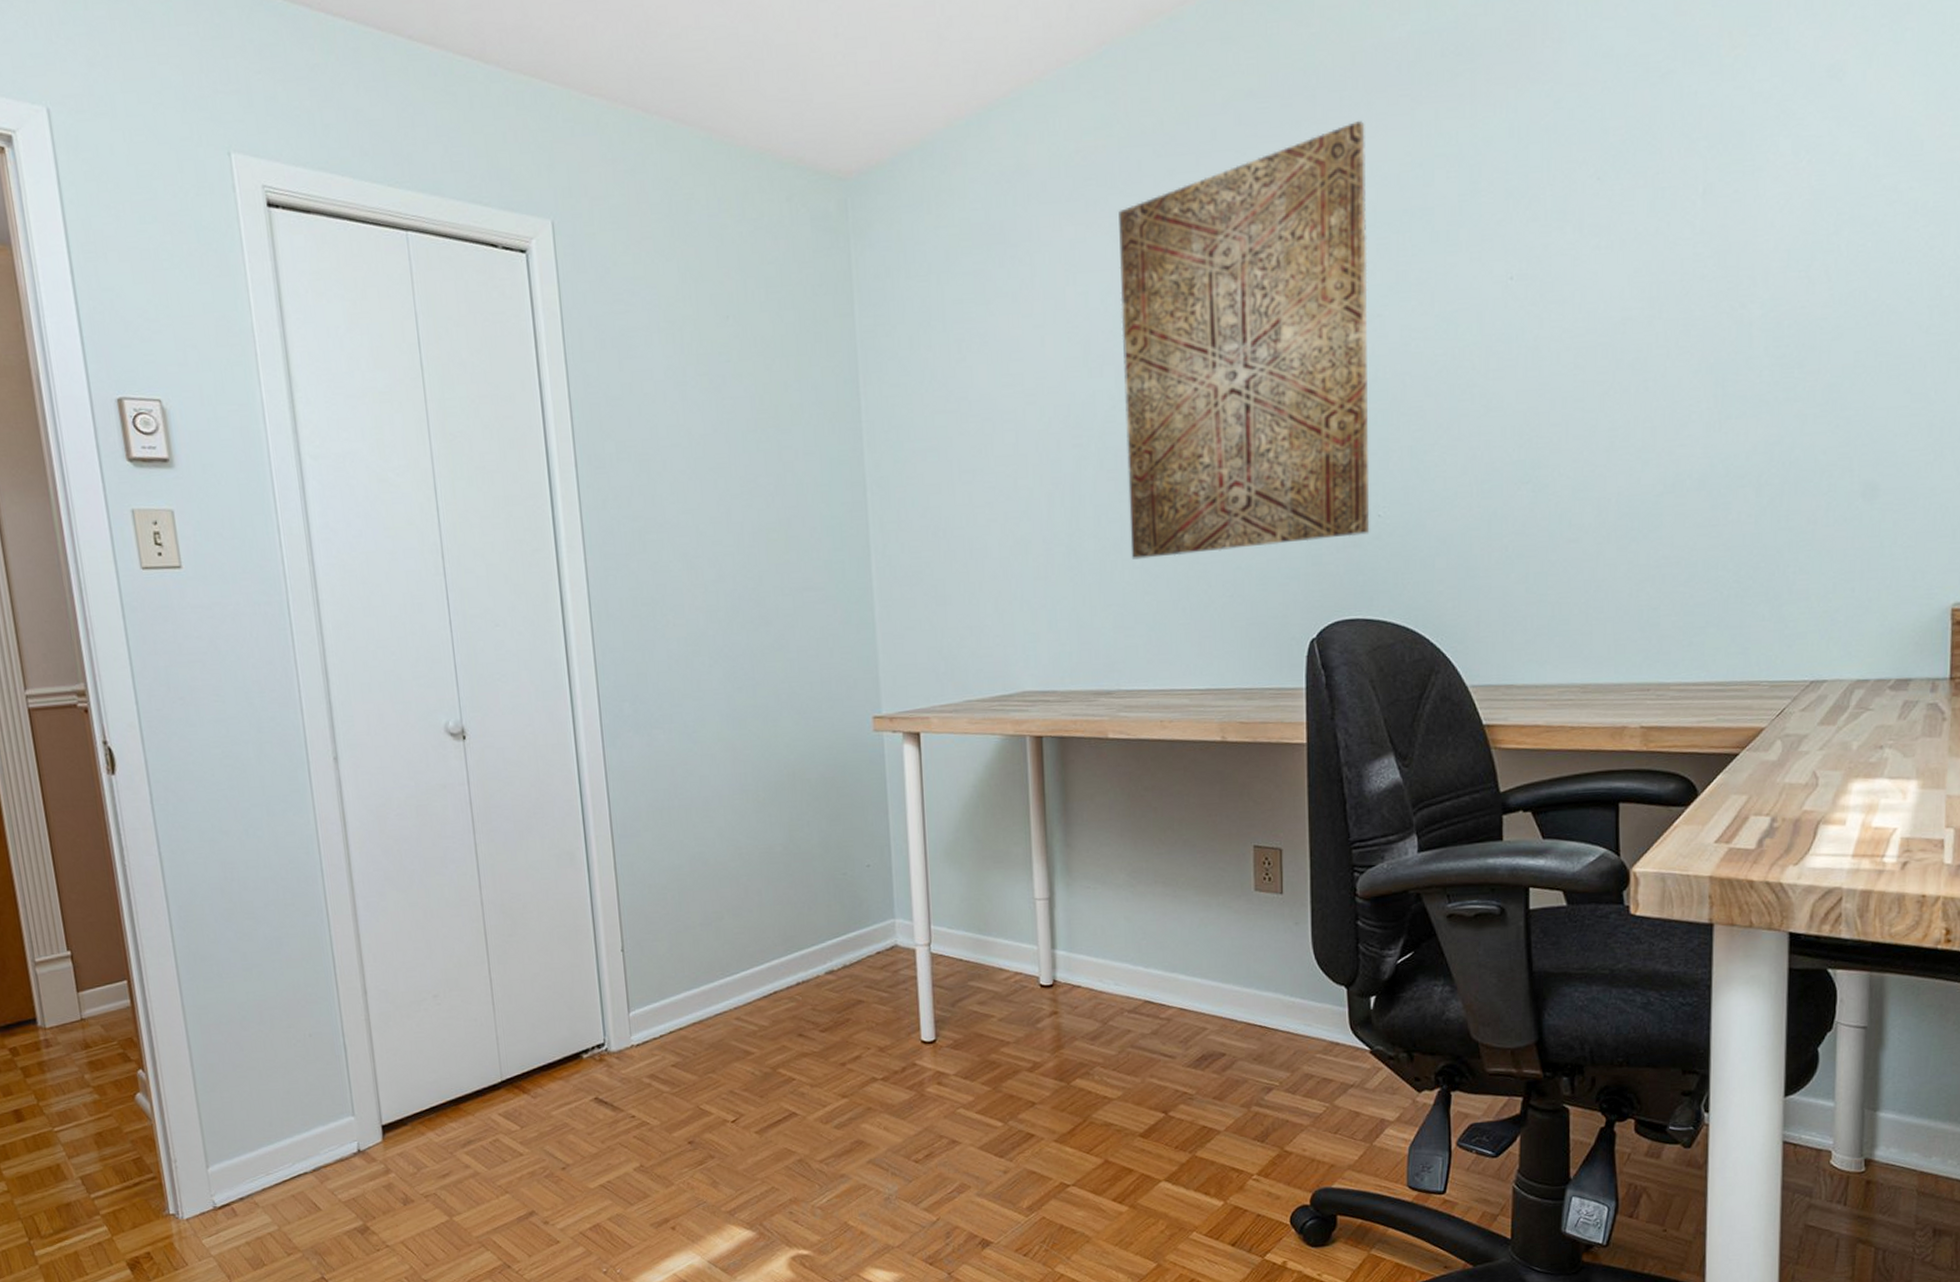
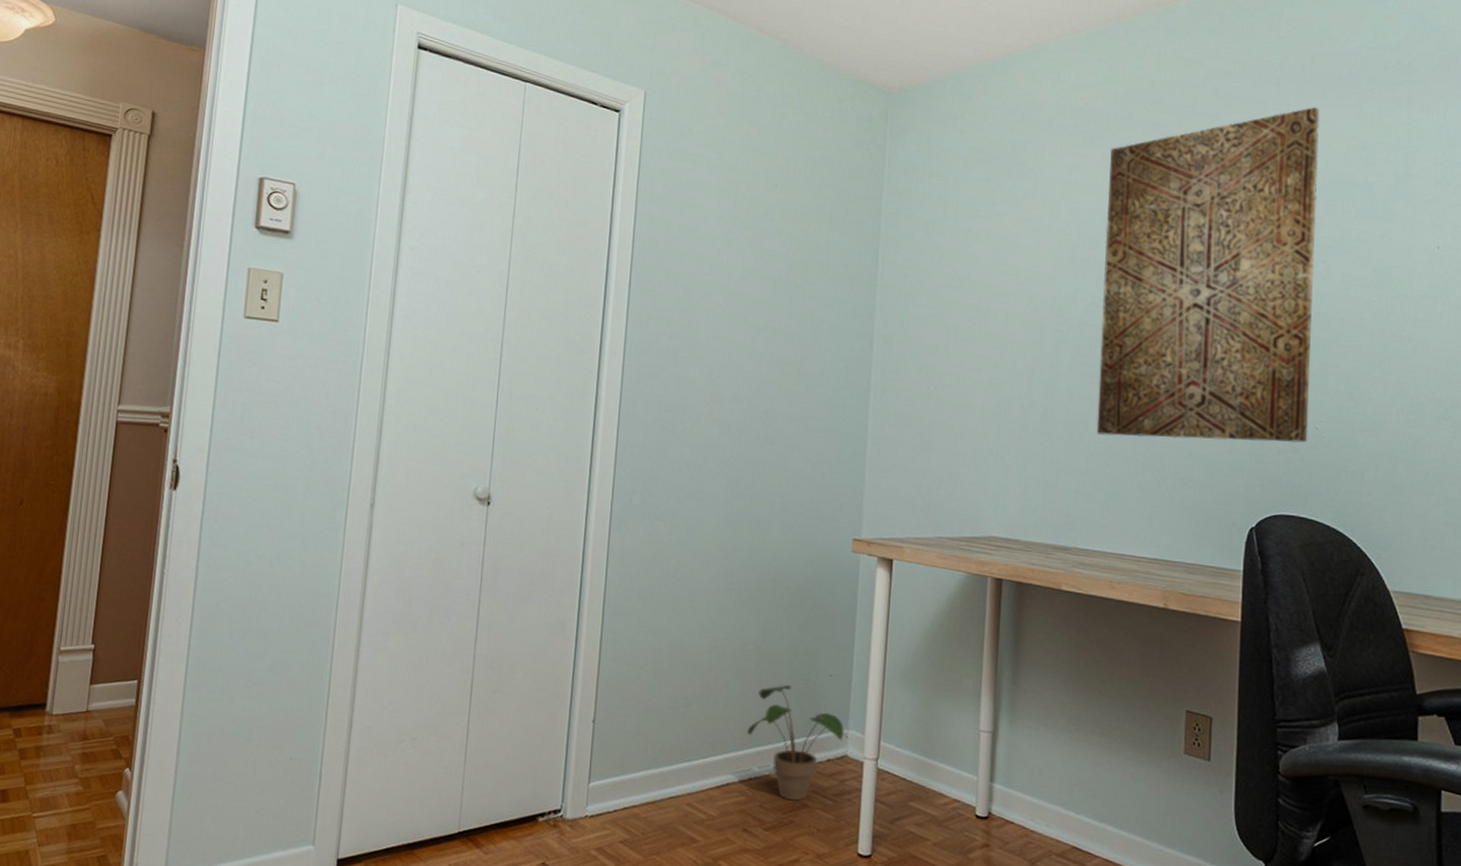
potted plant: none [786,882,896,999] -> present [746,684,848,801]

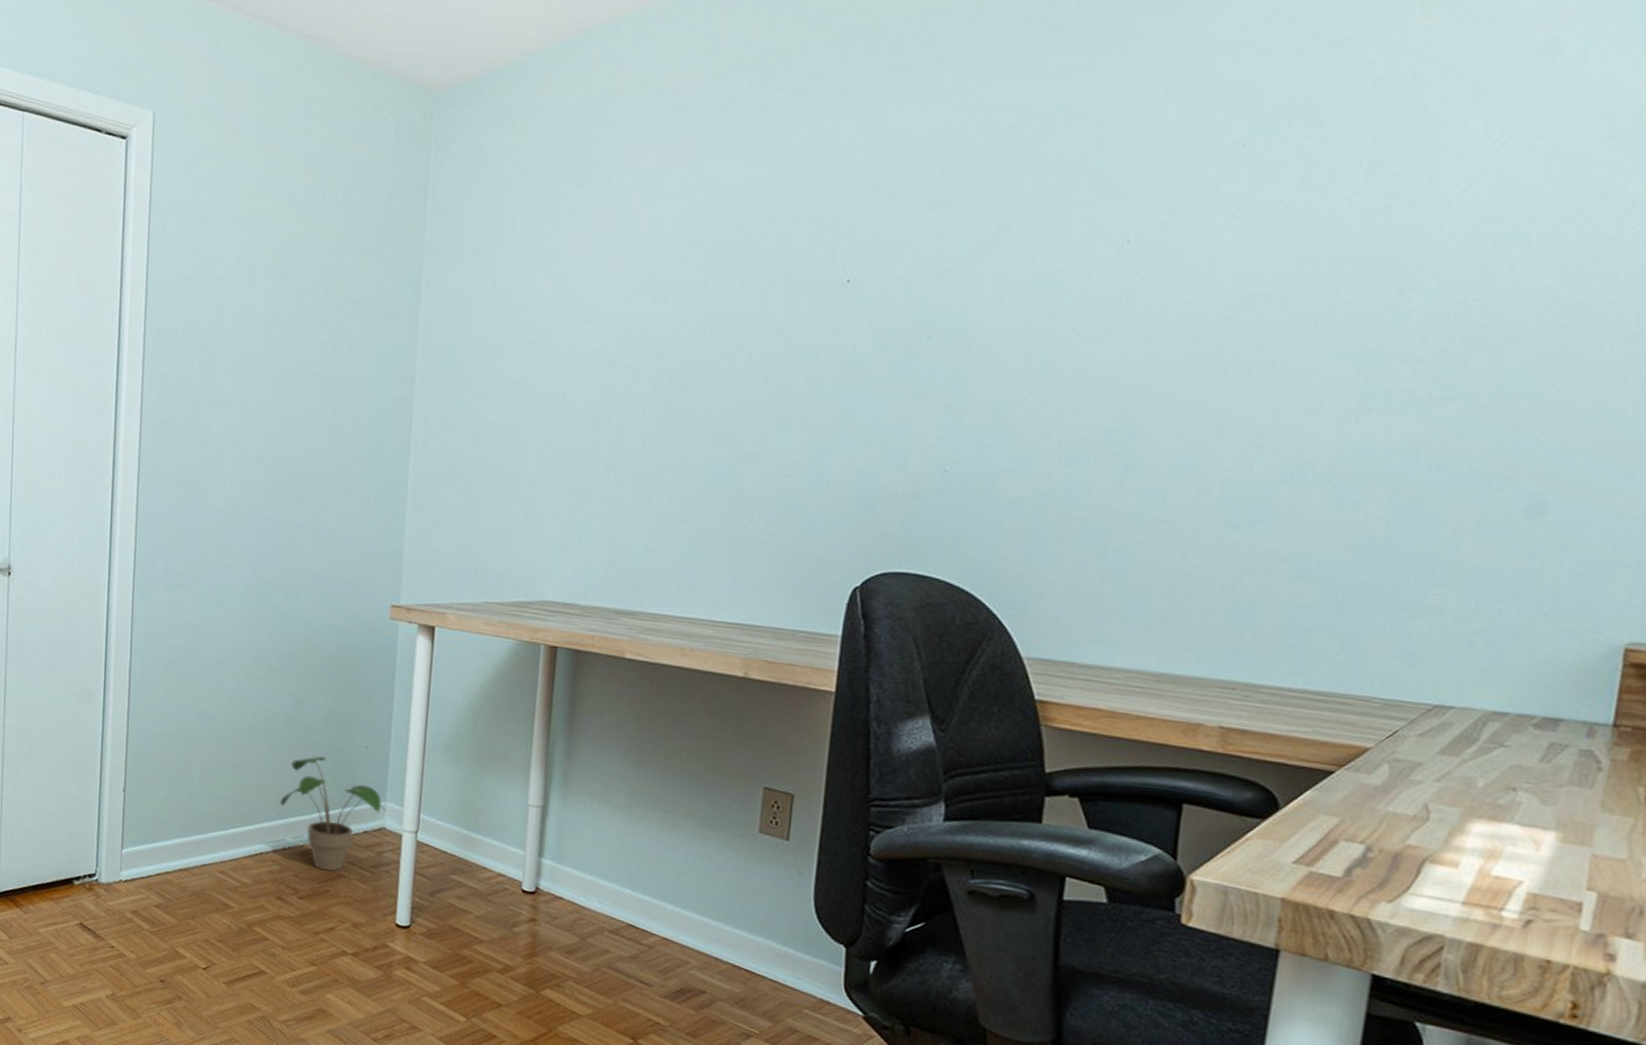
wall art: present [1096,106,1320,443] -> none [672,68,983,489]

